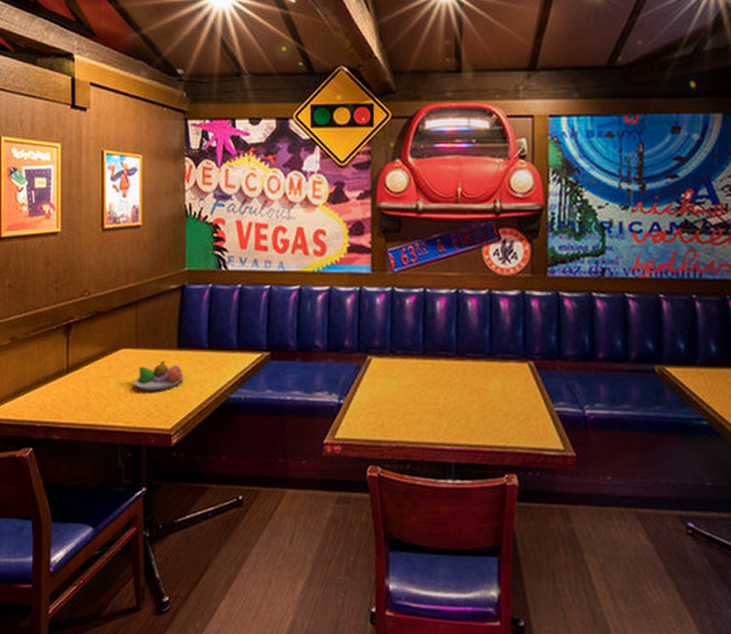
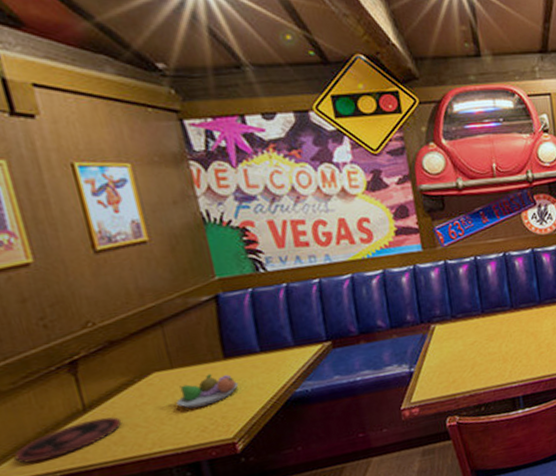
plate: none [14,380,90,408] -> present [14,417,121,464]

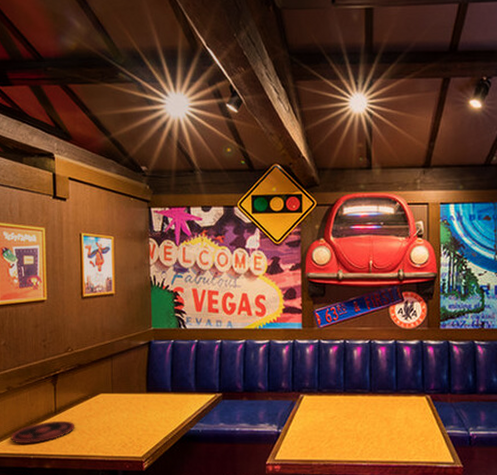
fruit bowl: present [176,373,239,409] -> none [111,402,153,427]

